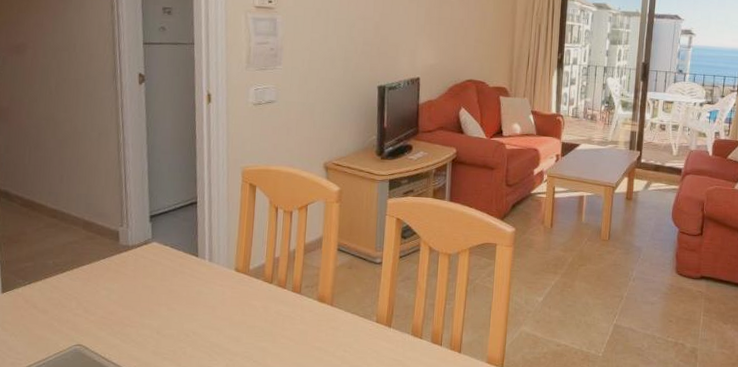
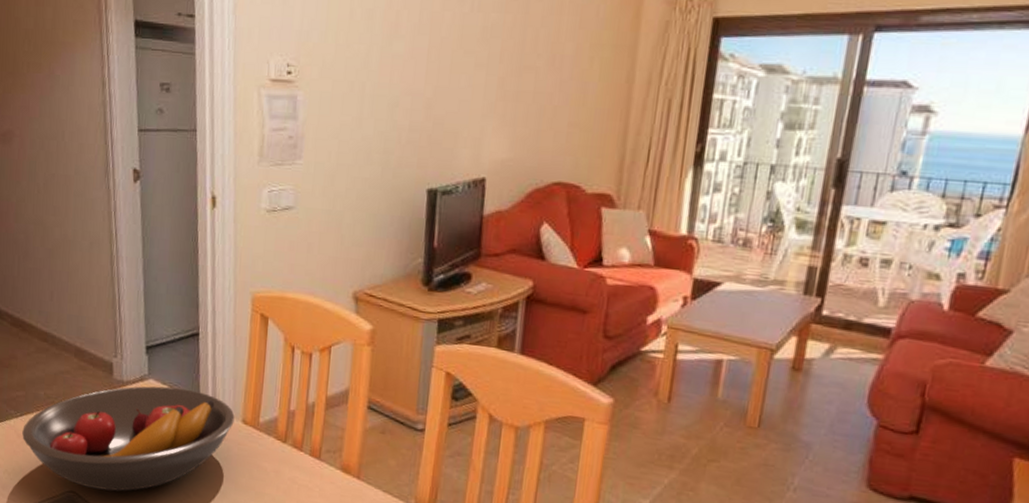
fruit bowl: none [30,247,229,340] -> present [22,386,235,492]

